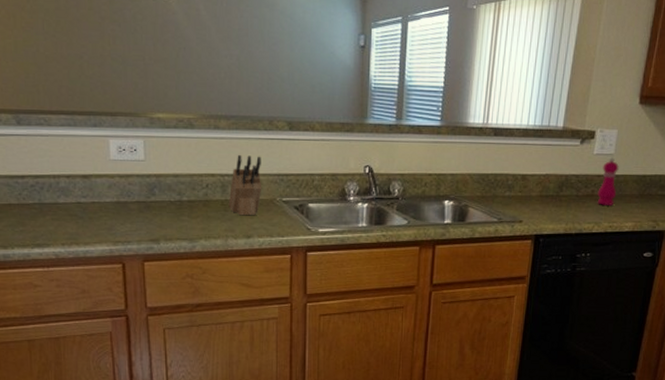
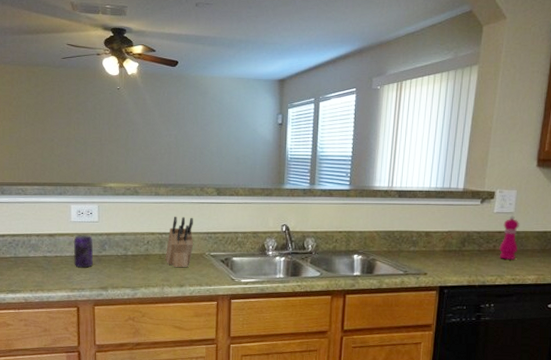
beverage can: none [115,176,141,216] -> present [74,235,94,268]

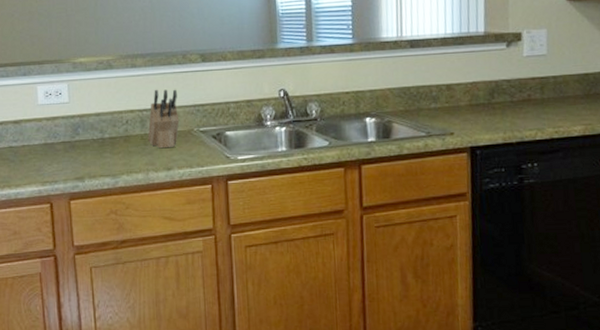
beverage can: present [74,235,94,268] -> none [43,119,66,157]
pepper mill: present [499,215,519,261] -> none [535,58,558,110]

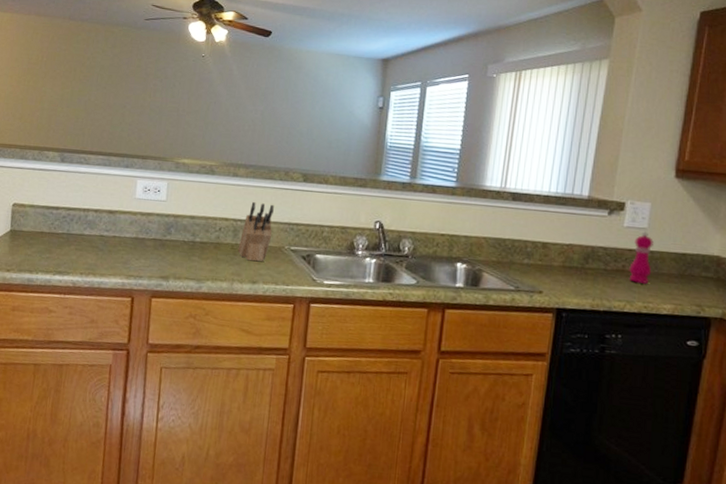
pepper mill: none [535,58,558,110] -> present [629,231,653,285]

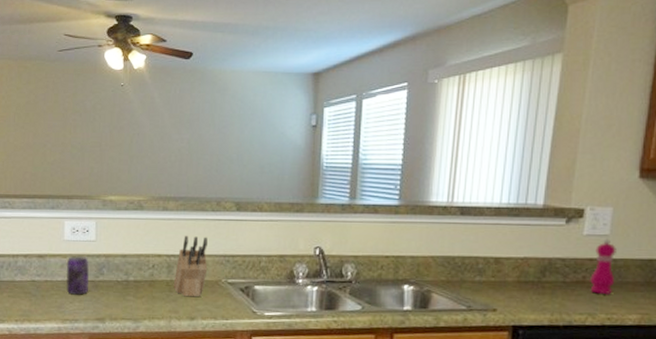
beverage can: none [133,214,158,253] -> present [66,256,89,295]

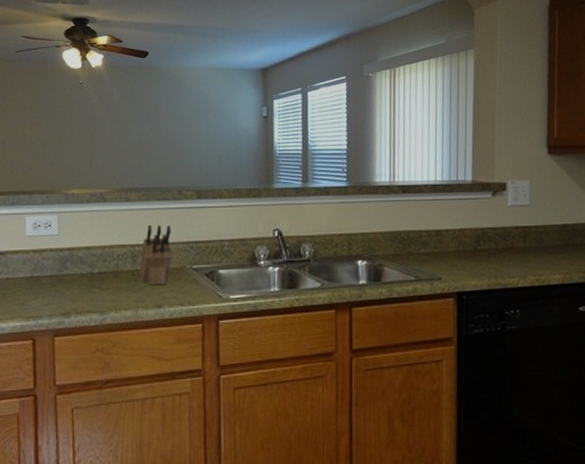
beverage can: present [66,256,89,295] -> none [29,251,53,291]
pepper mill: present [590,239,616,295] -> none [518,208,539,259]

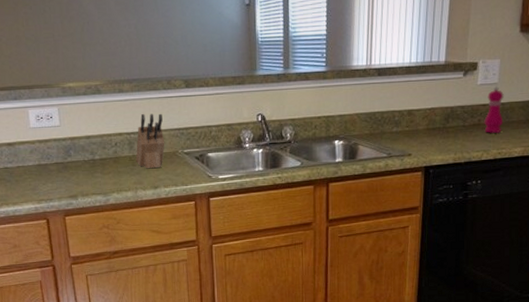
pepper mill: none [518,208,539,259] -> present [484,86,504,134]

